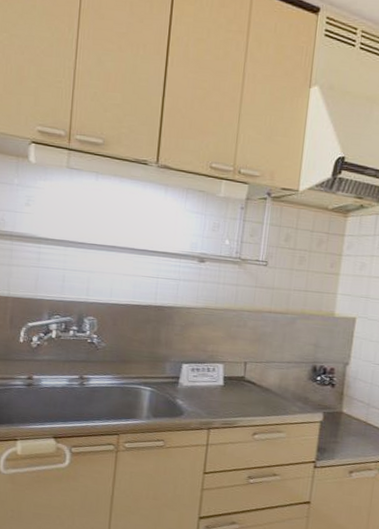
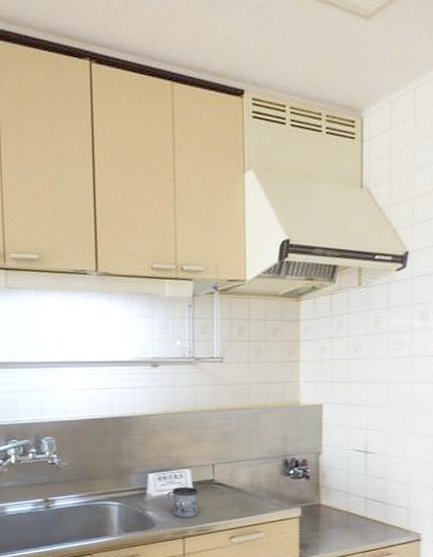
mug: none [197,379,228,411] -> present [166,486,198,518]

